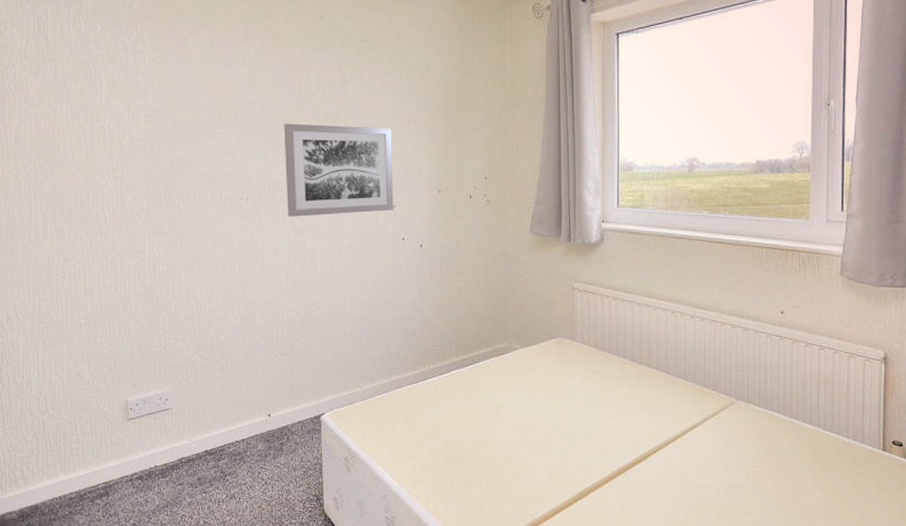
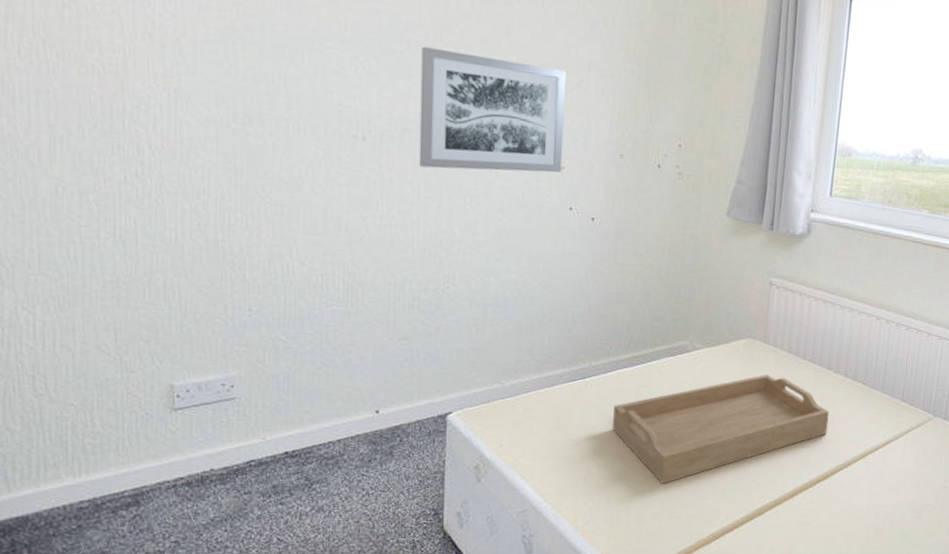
serving tray: none [451,369,637,470] -> present [613,375,829,485]

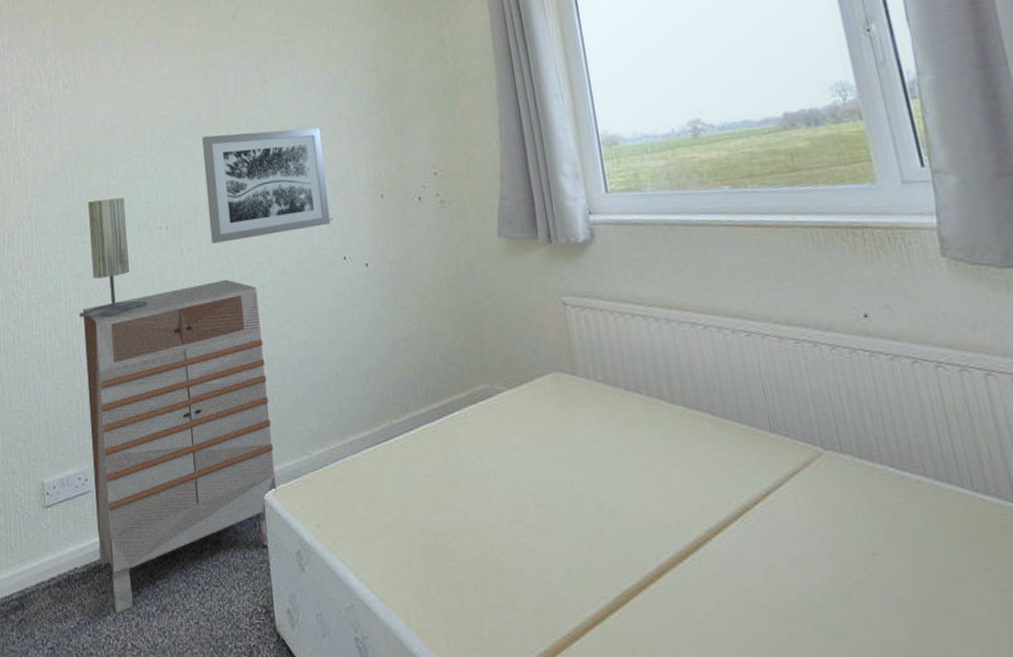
table lamp: none [234,87,331,224] -> present [79,197,148,318]
dresser: none [241,206,467,513] -> present [83,279,277,615]
serving tray: present [613,375,829,485] -> none [424,415,682,566]

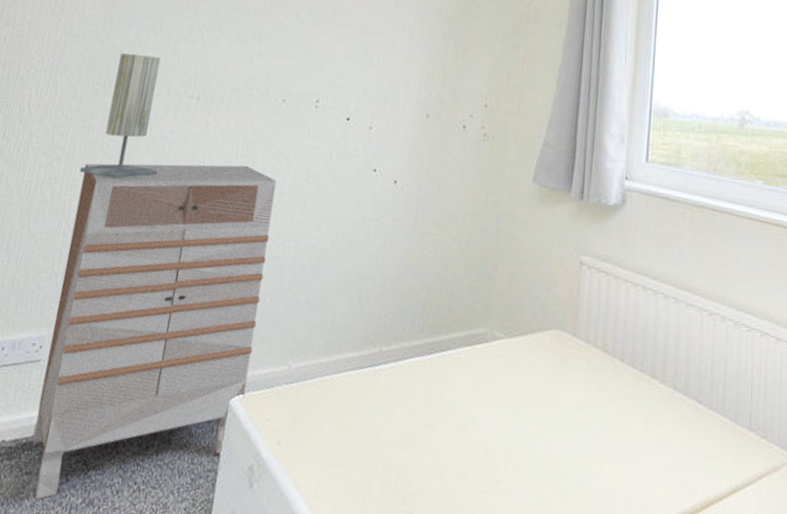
wall art: present [202,127,331,244] -> none [241,14,381,133]

